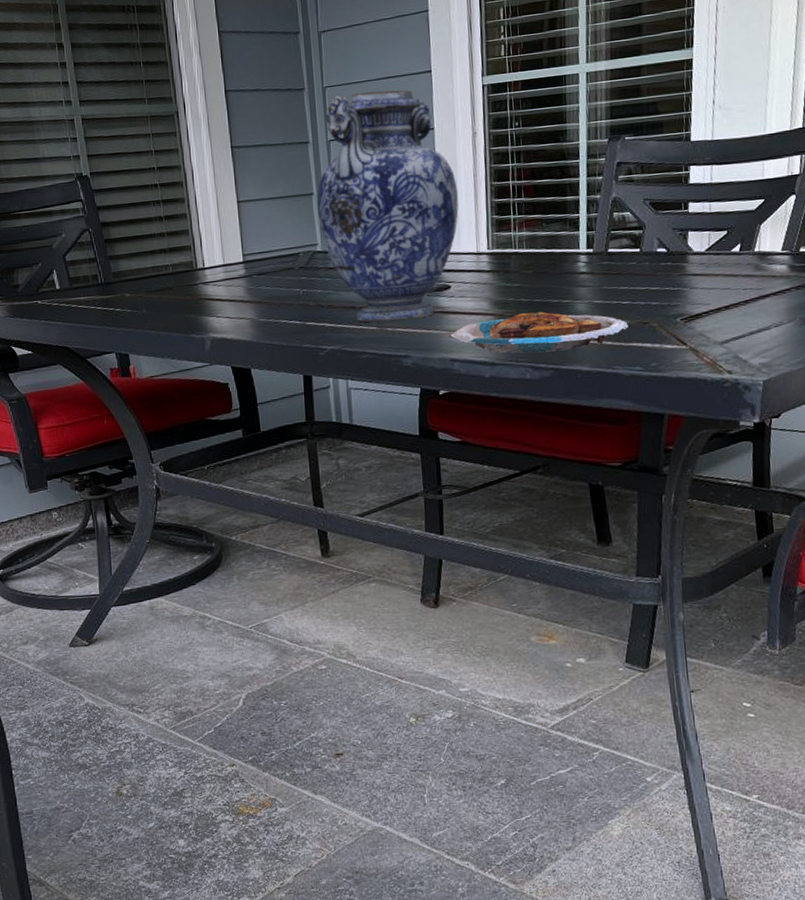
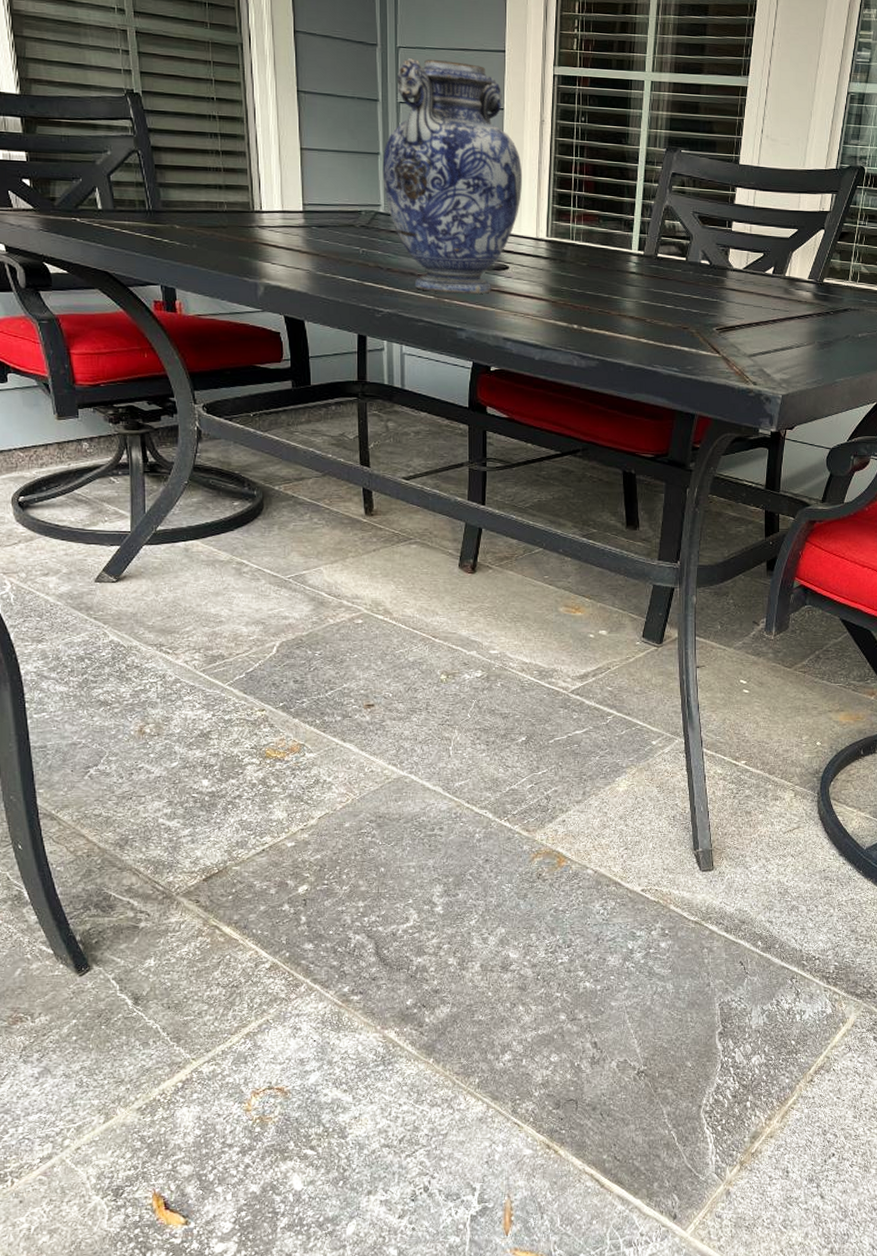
plate: present [449,312,629,353] -> none [503,302,670,344]

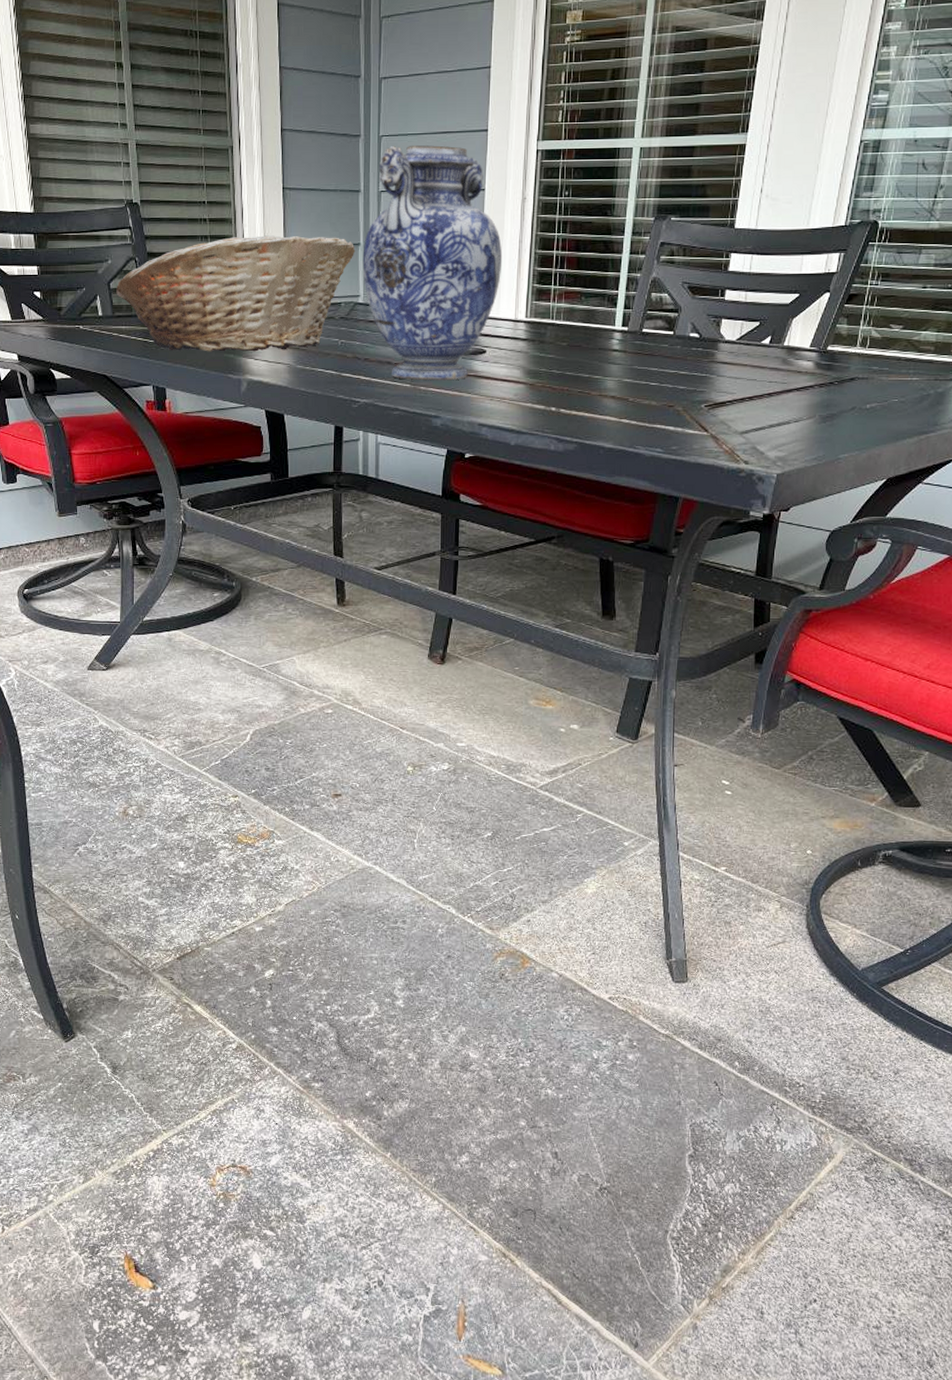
fruit basket: none [117,137,375,256] -> present [116,235,356,352]

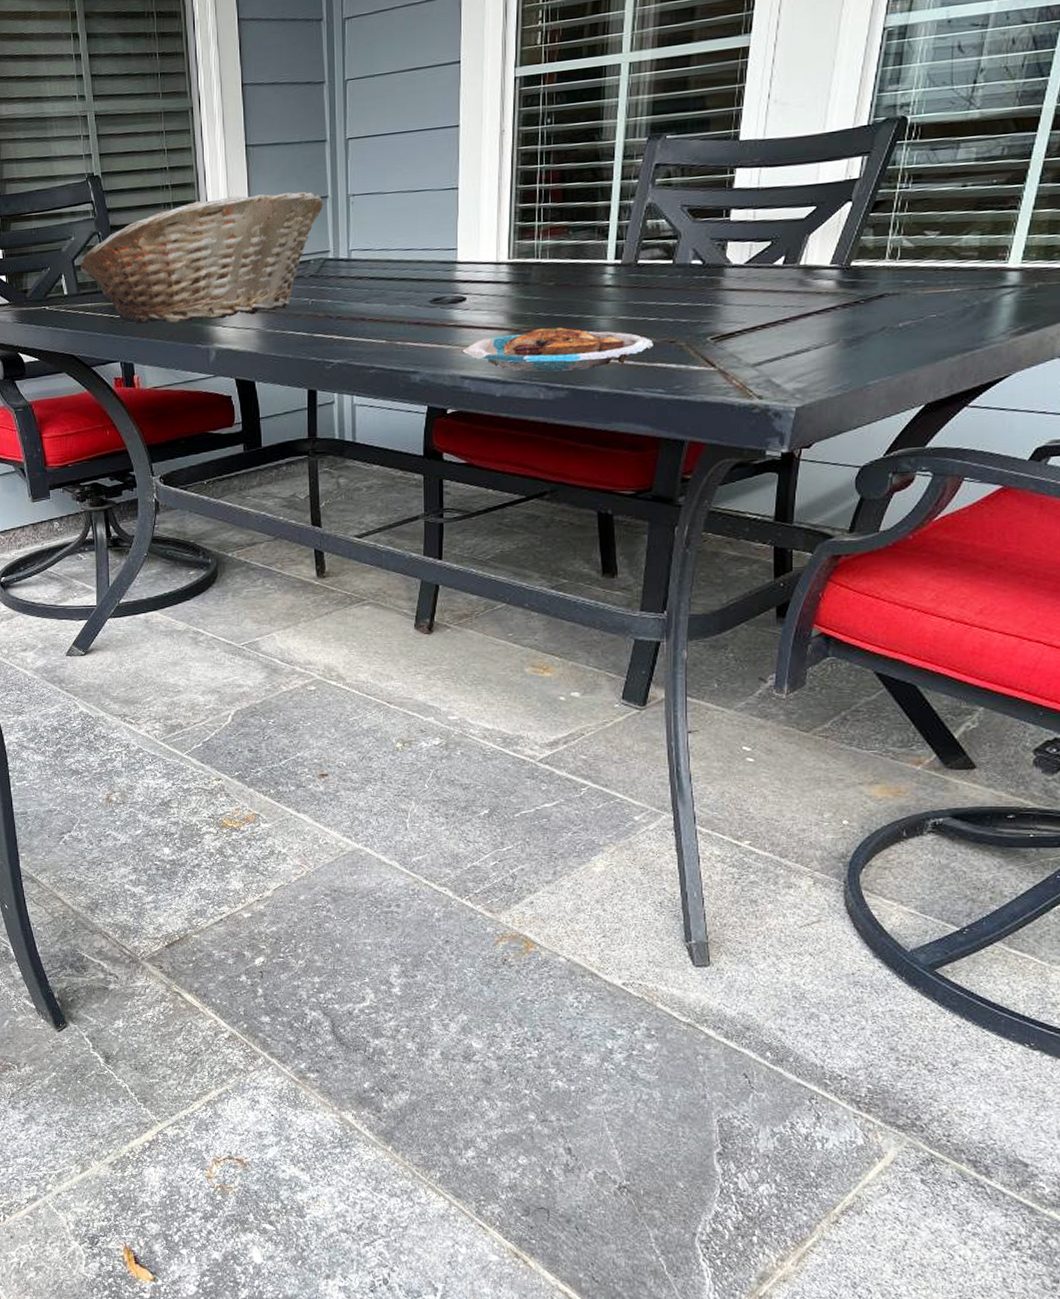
vase: present [362,145,503,381] -> none [331,83,481,336]
plate: none [479,384,654,425] -> present [461,327,653,372]

